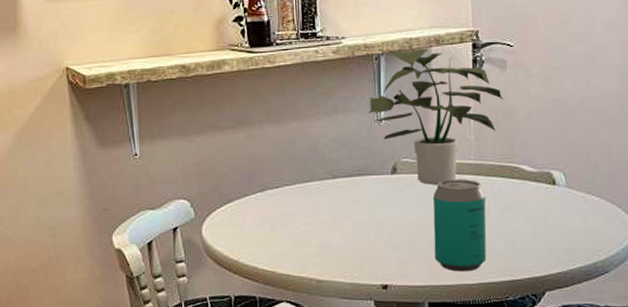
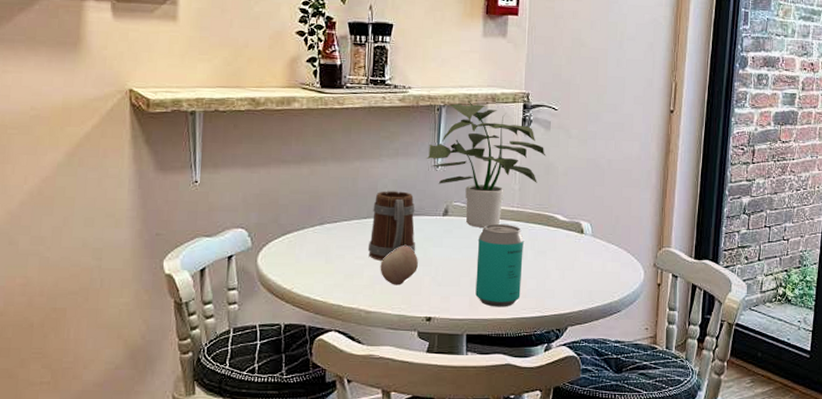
mug: none [313,150,365,226] -> present [367,191,416,261]
fruit: none [328,208,368,252] -> present [380,245,418,285]

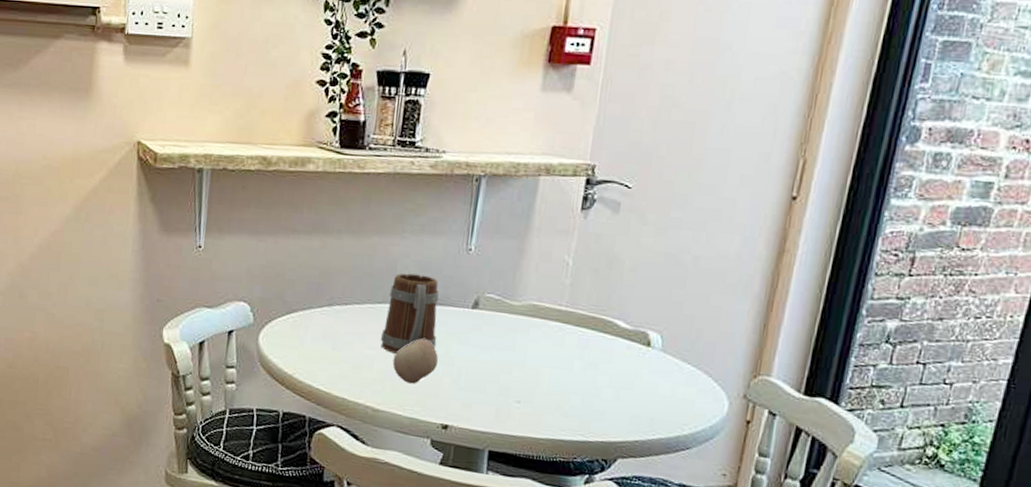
potted plant: present [426,102,546,228] -> none [457,172,611,327]
beverage can: present [475,224,524,307] -> none [504,323,571,425]

